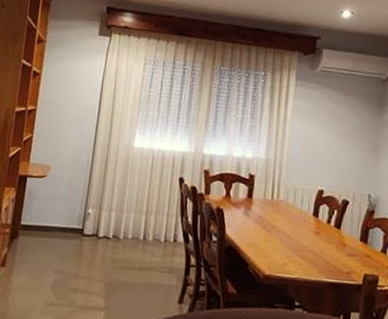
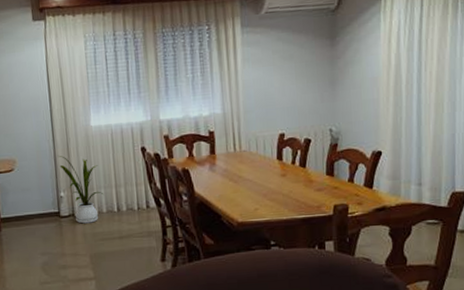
house plant: none [94,171,133,248] -> present [58,156,104,224]

